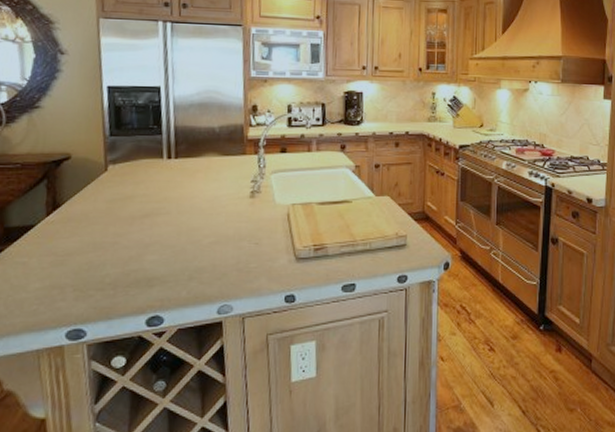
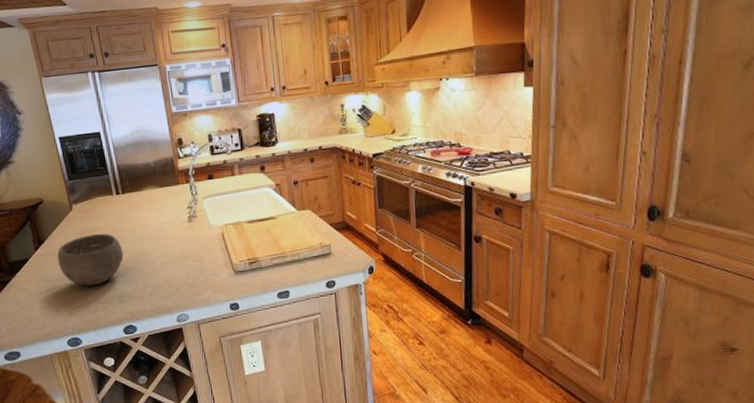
bowl: none [74,201,164,264] -> present [57,233,124,286]

